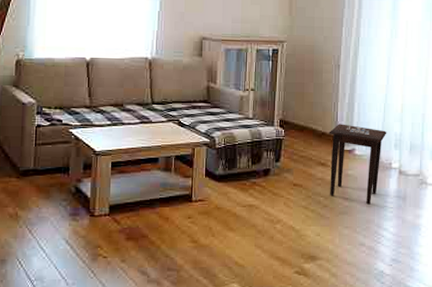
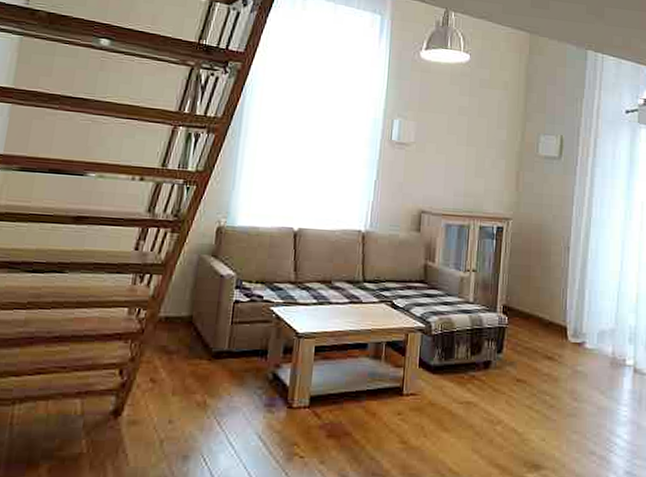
side table: present [329,124,387,205] -> none [556,312,621,407]

